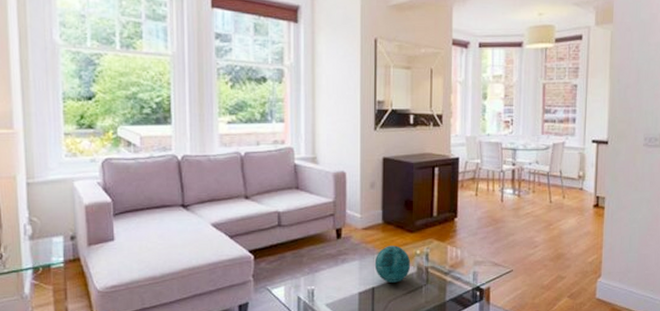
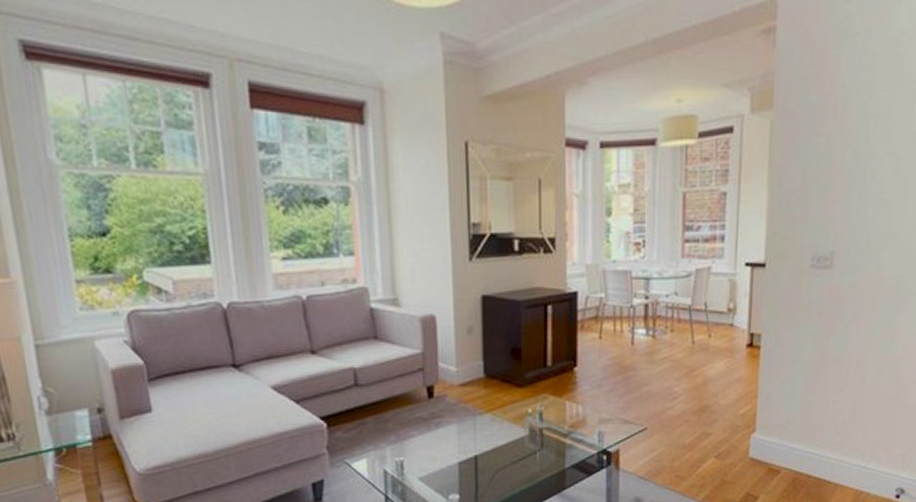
decorative orb: present [374,246,411,283] -> none [476,404,521,449]

